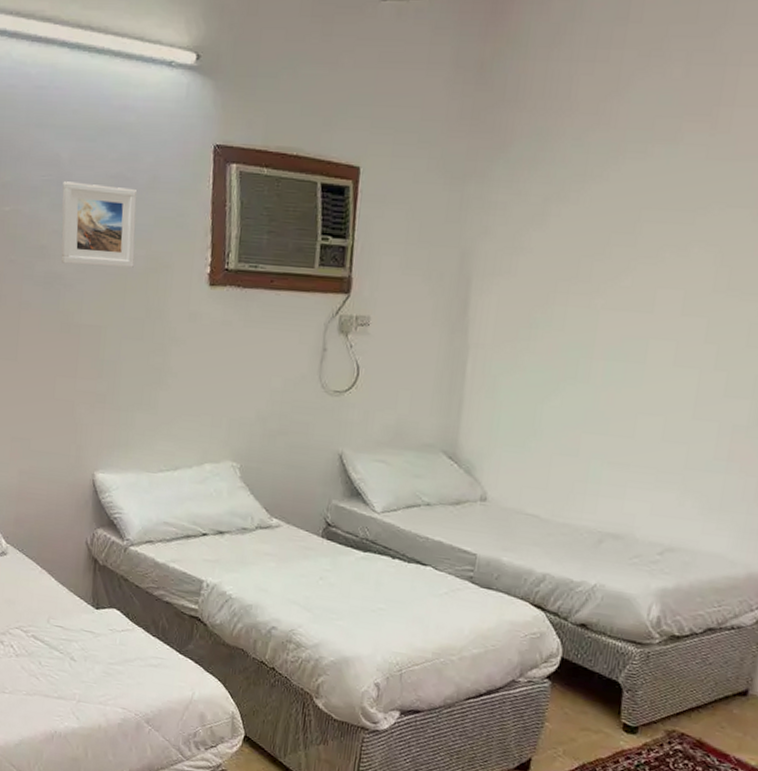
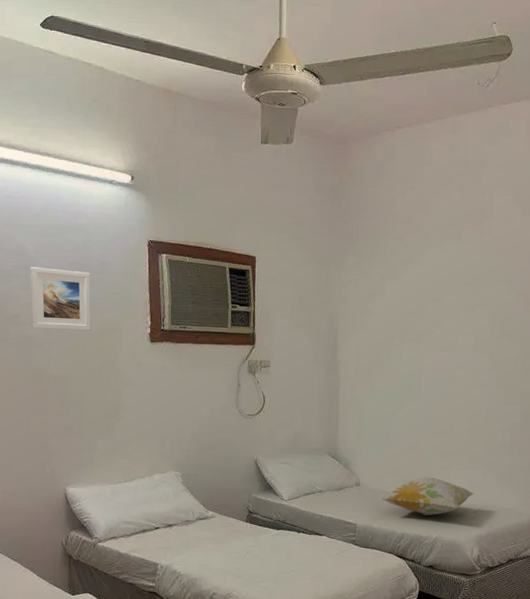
decorative pillow: none [518,495,661,553] -> present [382,476,474,516]

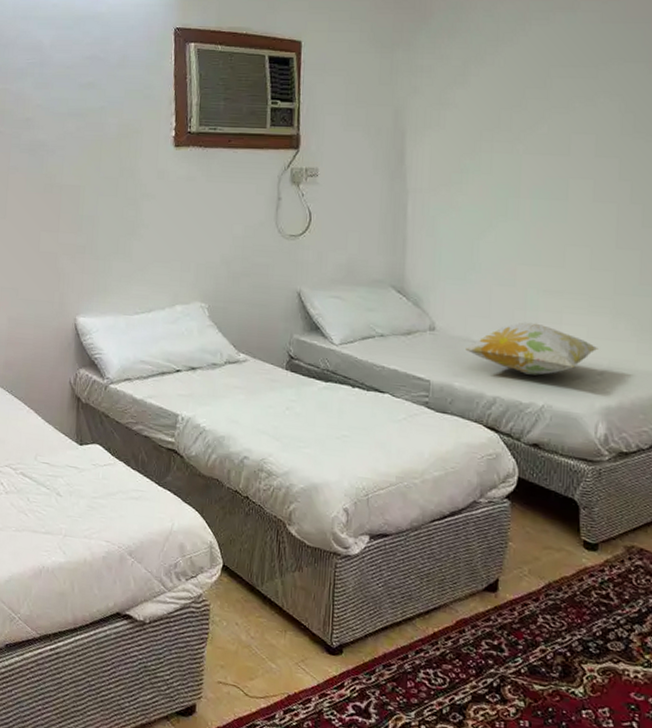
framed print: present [30,266,91,331] -> none [44,63,109,135]

